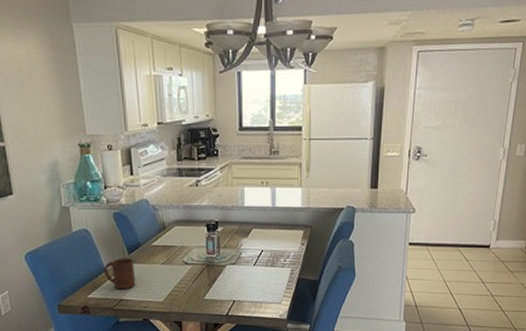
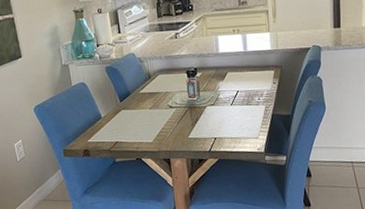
cup: present [104,258,136,290] -> none [100,105,128,134]

